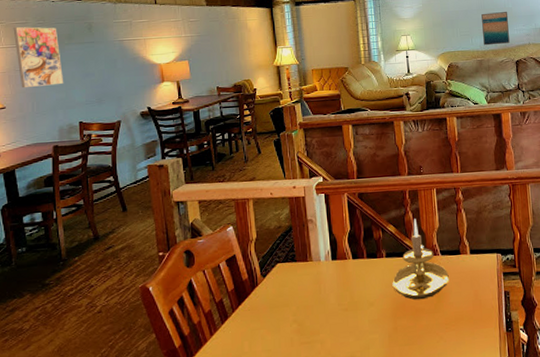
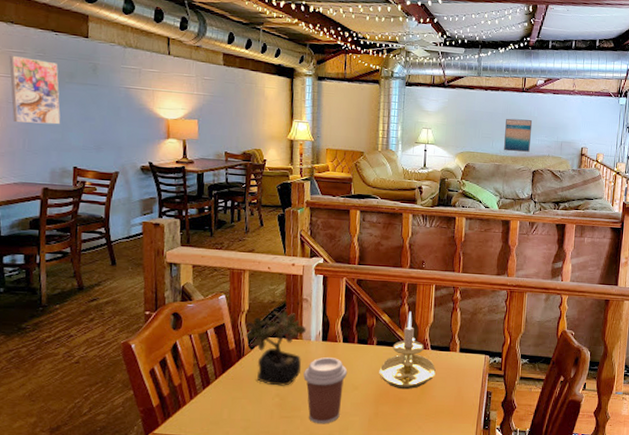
succulent plant: none [256,234,316,312] -> present [245,310,307,386]
coffee cup: none [318,276,361,346] -> present [303,357,348,424]

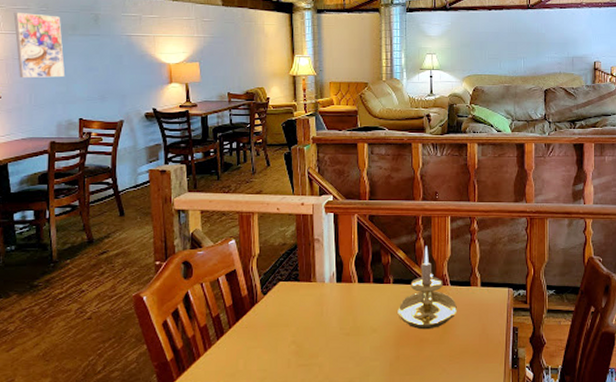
succulent plant: present [245,310,307,386] -> none [257,252,320,333]
coffee cup: present [303,357,348,424] -> none [319,299,365,371]
wall art: present [504,118,533,152] -> none [513,37,541,71]

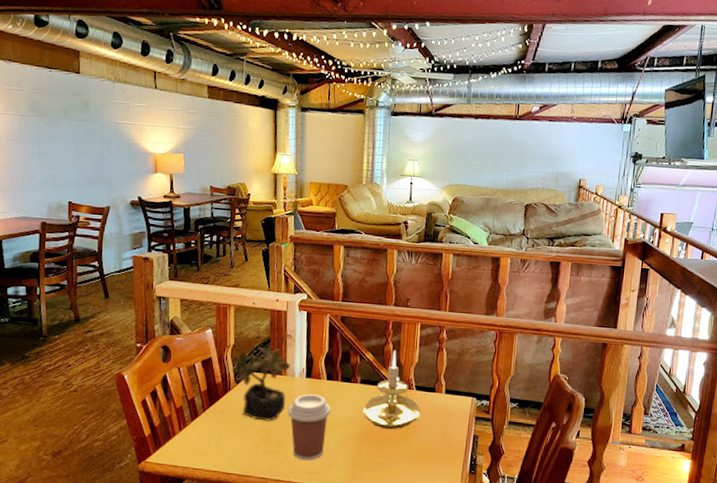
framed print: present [13,13,65,78] -> none [8,93,56,160]
succulent plant: none [257,252,320,333] -> present [231,346,291,421]
coffee cup: none [319,299,365,371] -> present [288,394,331,461]

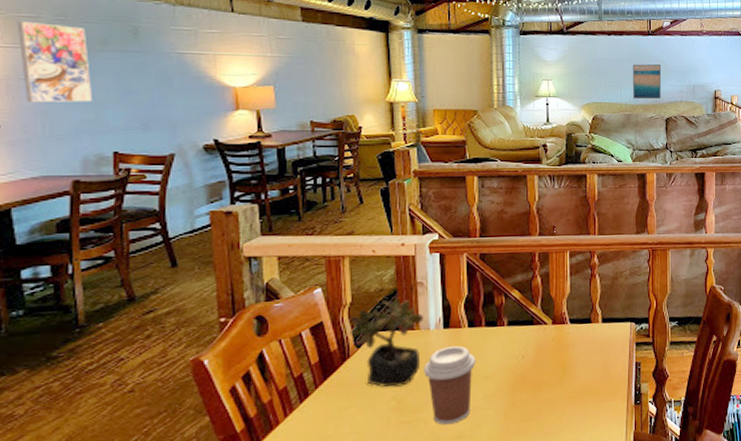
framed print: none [8,93,56,160] -> present [17,22,93,103]
candle holder: present [363,350,420,430] -> none [513,284,577,373]
wall art: none [494,148,526,185] -> present [633,64,662,100]

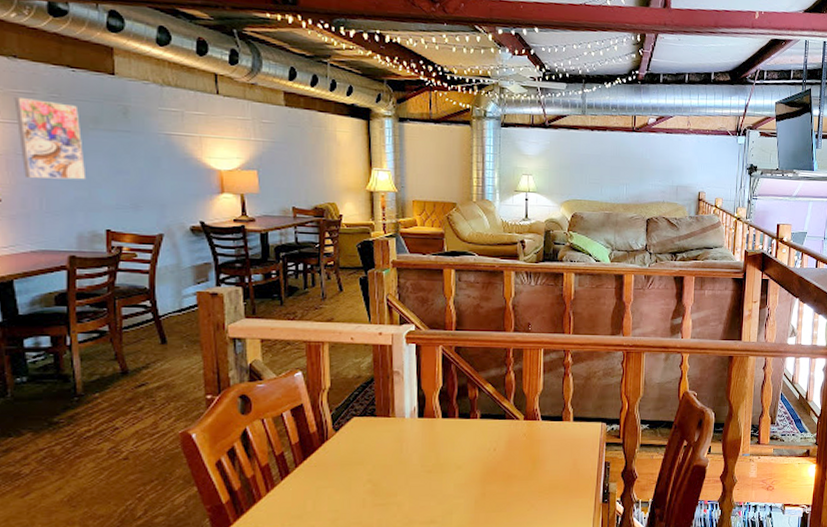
succulent plant: present [349,298,424,388] -> none [328,385,400,471]
coffee cup: present [424,346,476,425] -> none [398,435,449,510]
wall art: present [633,64,662,100] -> none [614,161,645,199]

